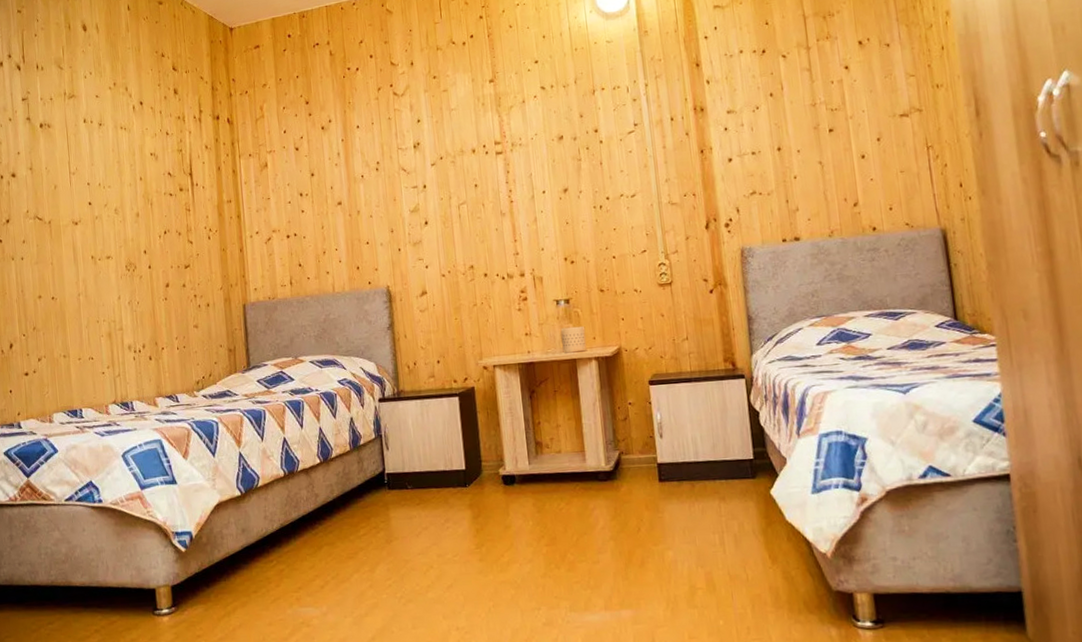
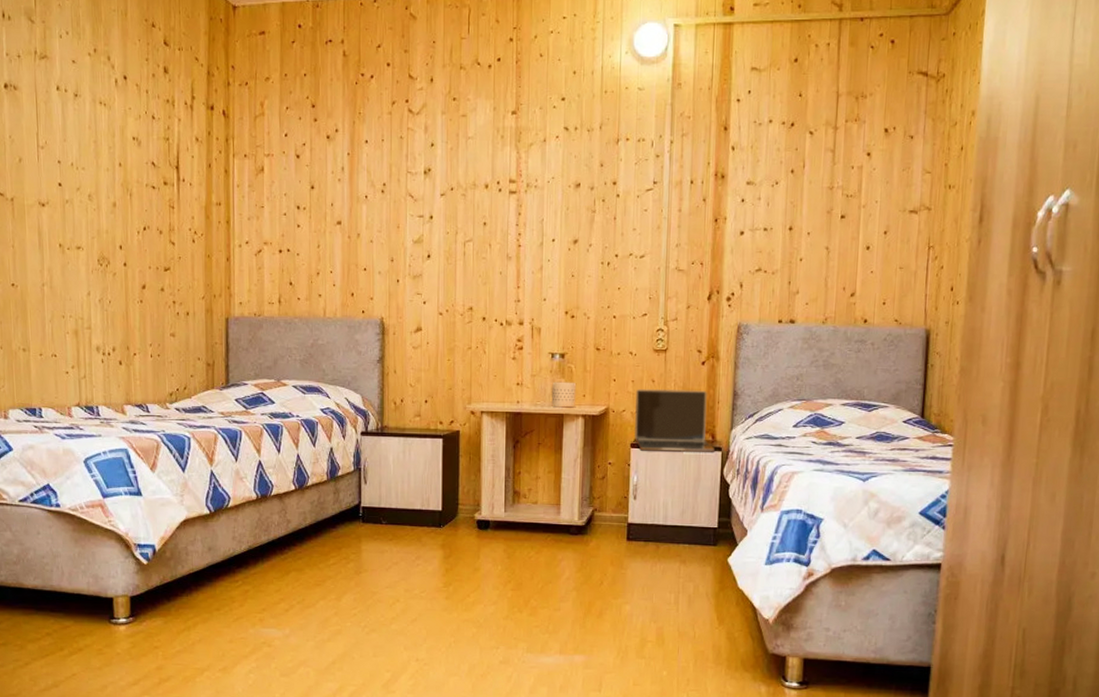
laptop: none [646,318,737,387] -> present [634,389,715,452]

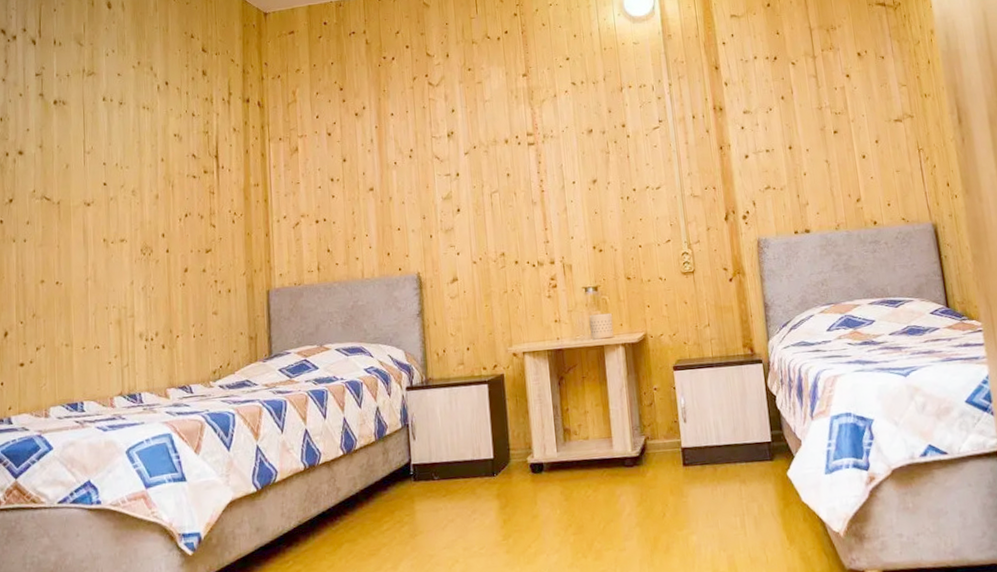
laptop: present [634,389,715,452] -> none [671,306,756,373]

